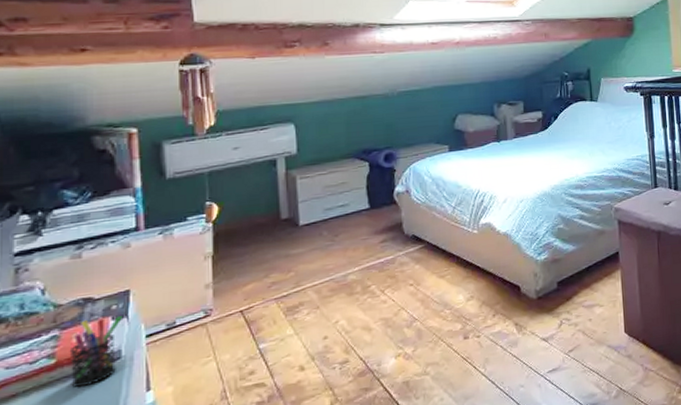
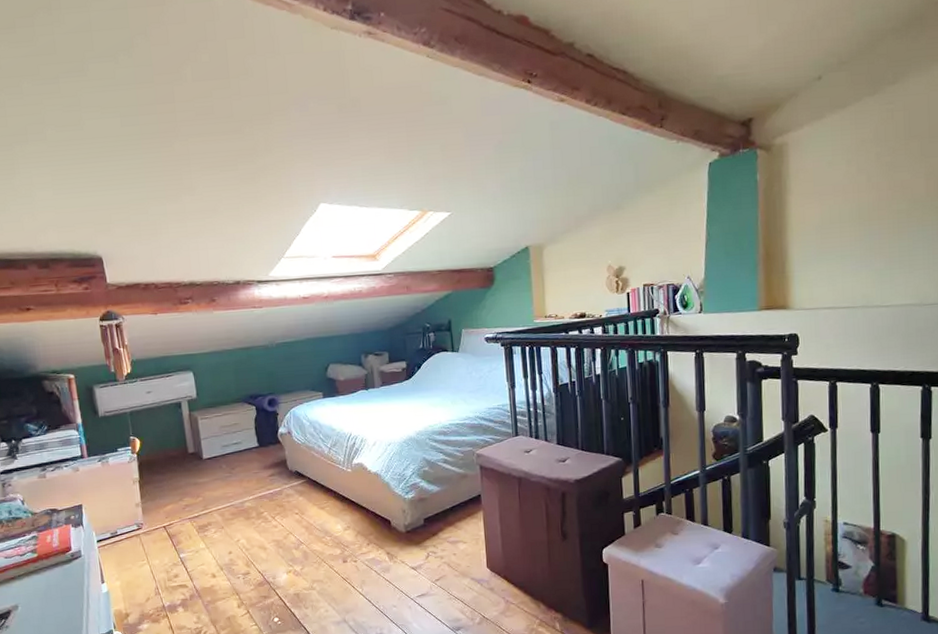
pen holder: present [69,316,122,388] -> none [45,524,79,577]

